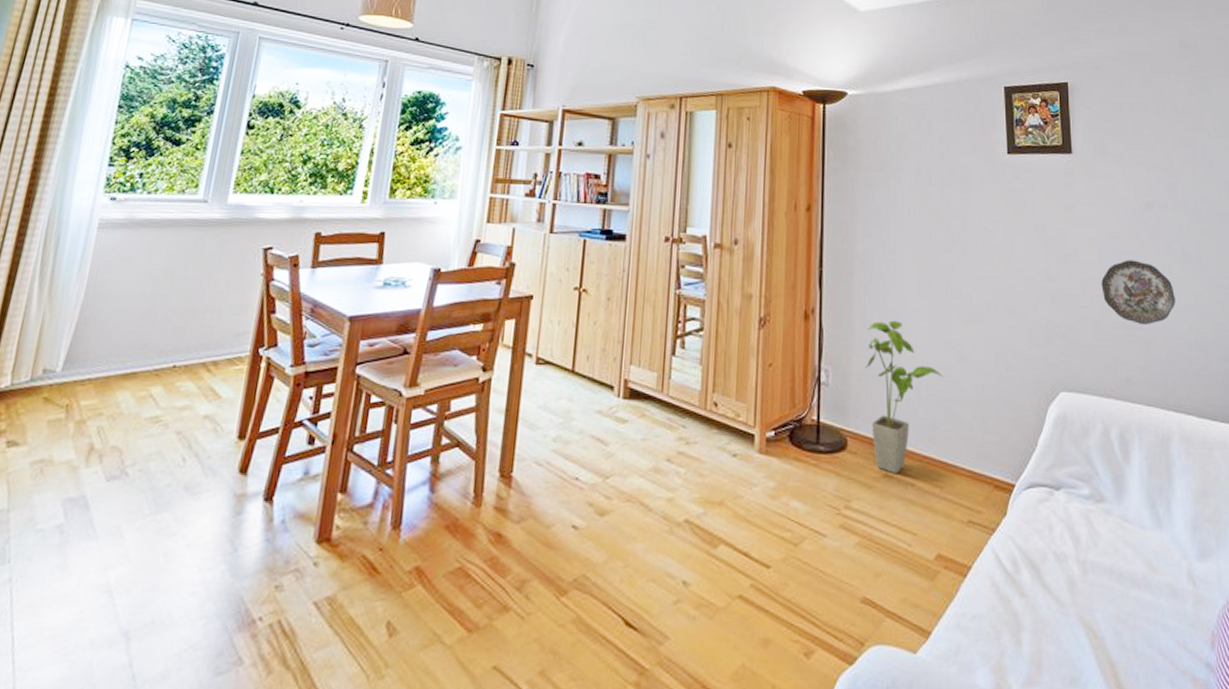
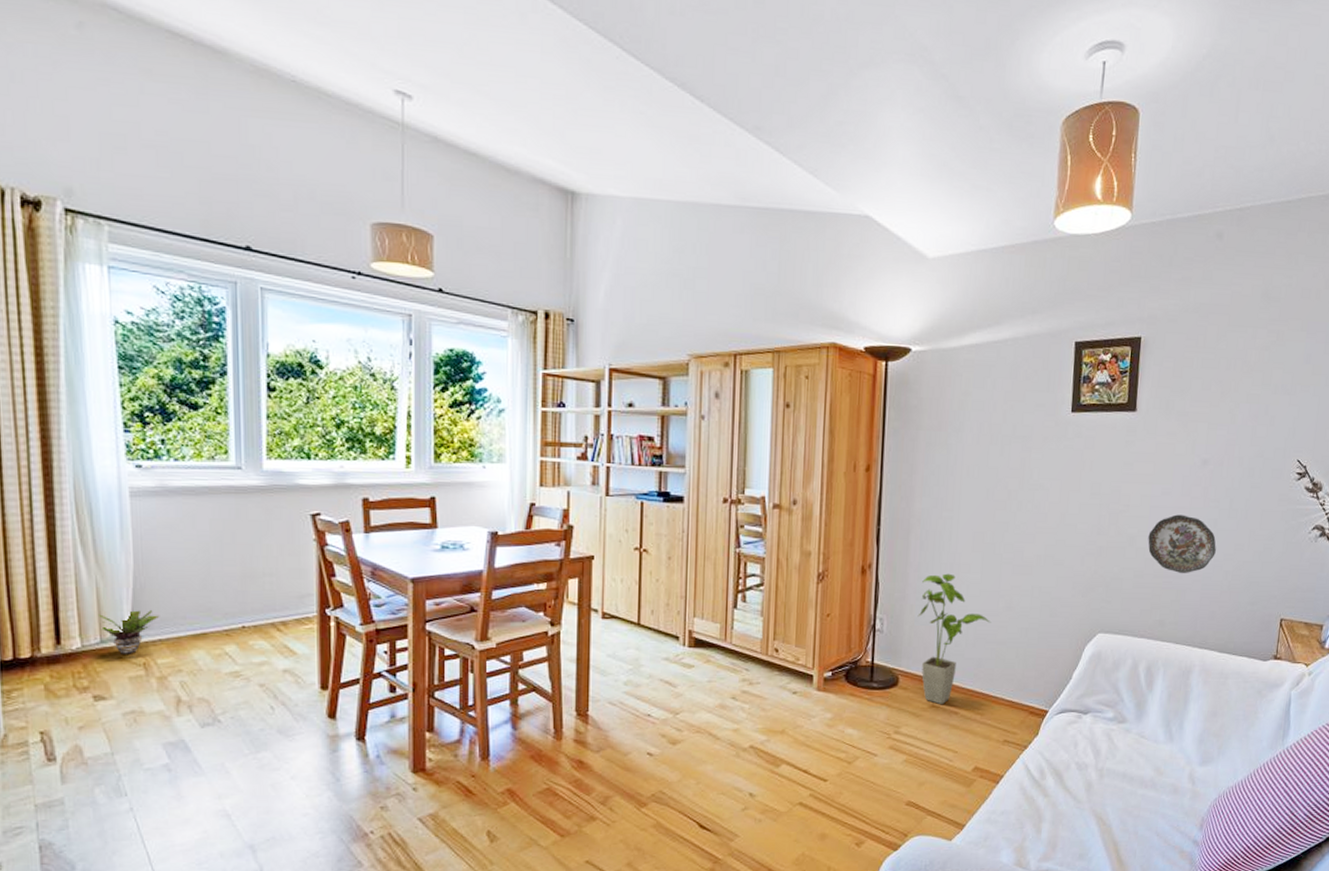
potted plant: none [34,345,96,395] -> present [99,609,160,654]

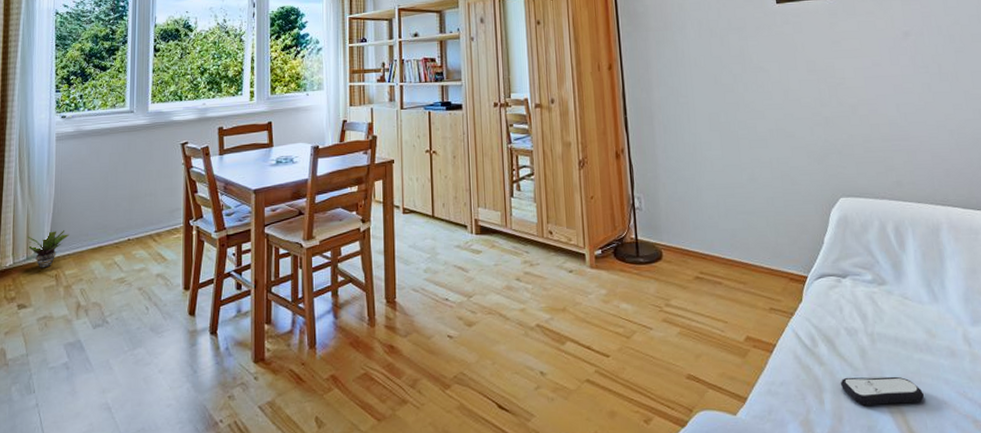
house plant: present [917,573,991,705] -> none [670,152,738,276]
remote control: none [1060,809,1140,835] -> present [840,376,925,405]
decorative plate: present [1148,514,1216,574] -> none [868,82,936,136]

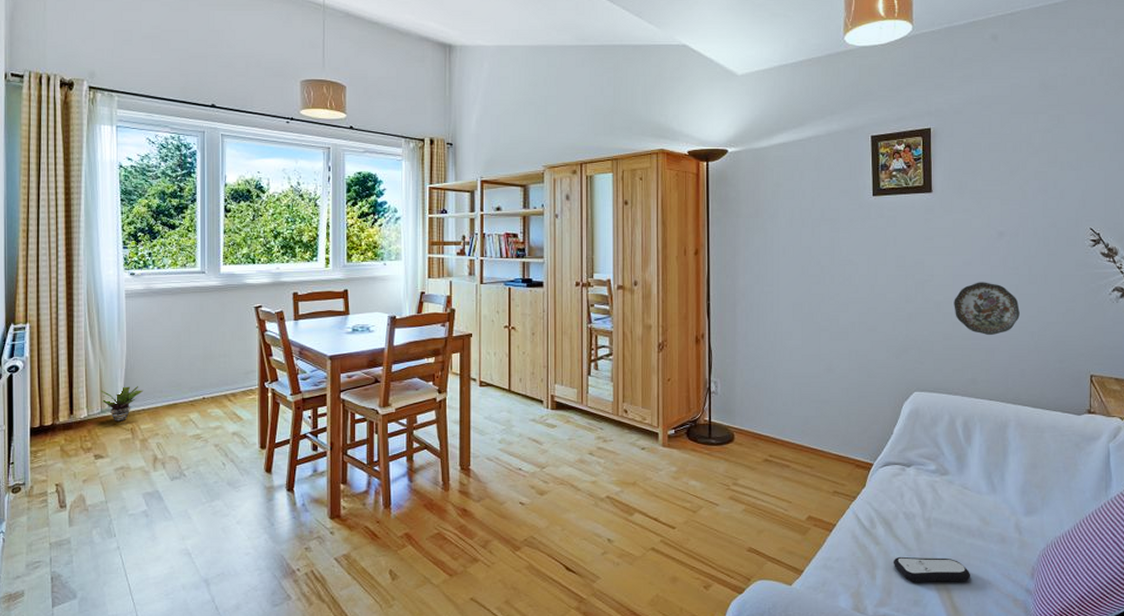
decorative plate: none [868,82,936,136] -> present [954,282,1020,336]

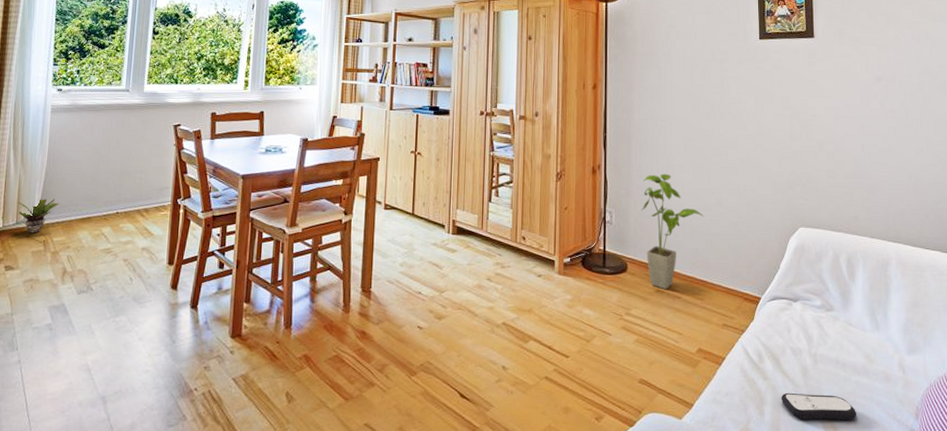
house plant: none [747,341,814,459] -> present [641,173,705,290]
decorative plate: present [954,282,1020,336] -> none [836,123,898,175]

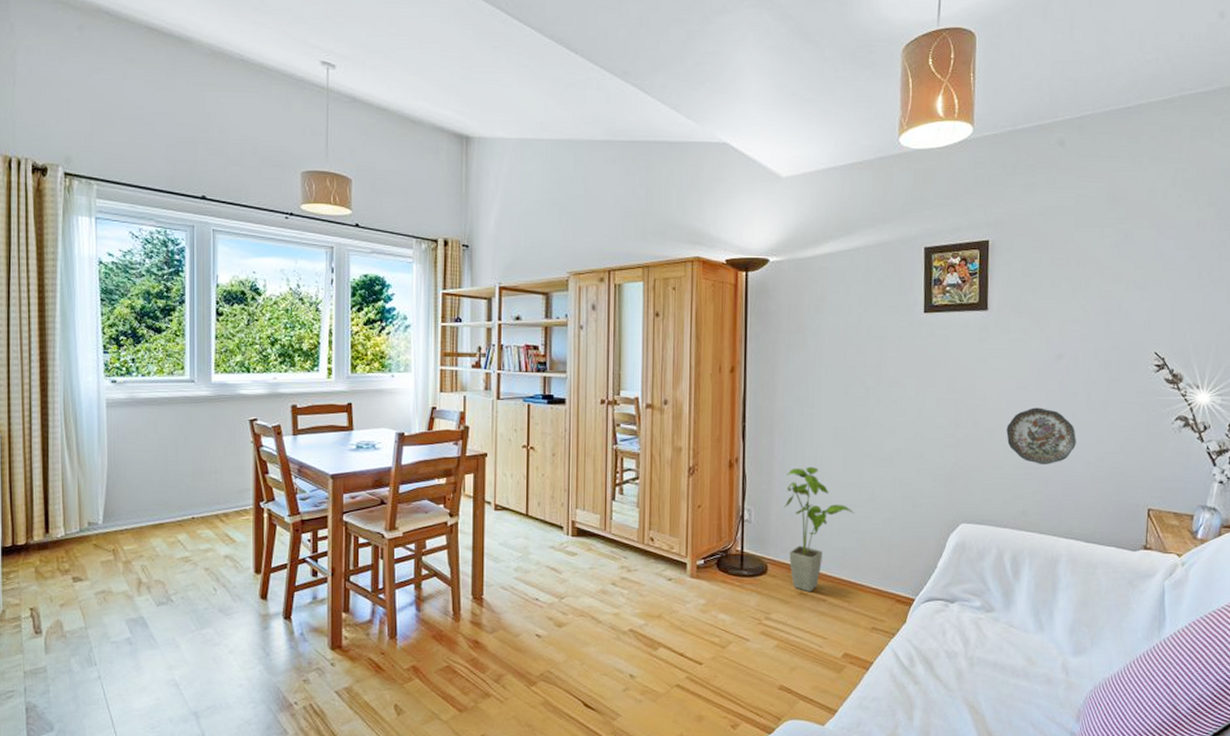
potted plant: present [18,198,60,233] -> none [79,503,127,542]
remote control: present [780,392,857,421] -> none [932,697,1014,724]
decorative plate: none [836,123,898,175] -> present [1006,407,1076,465]

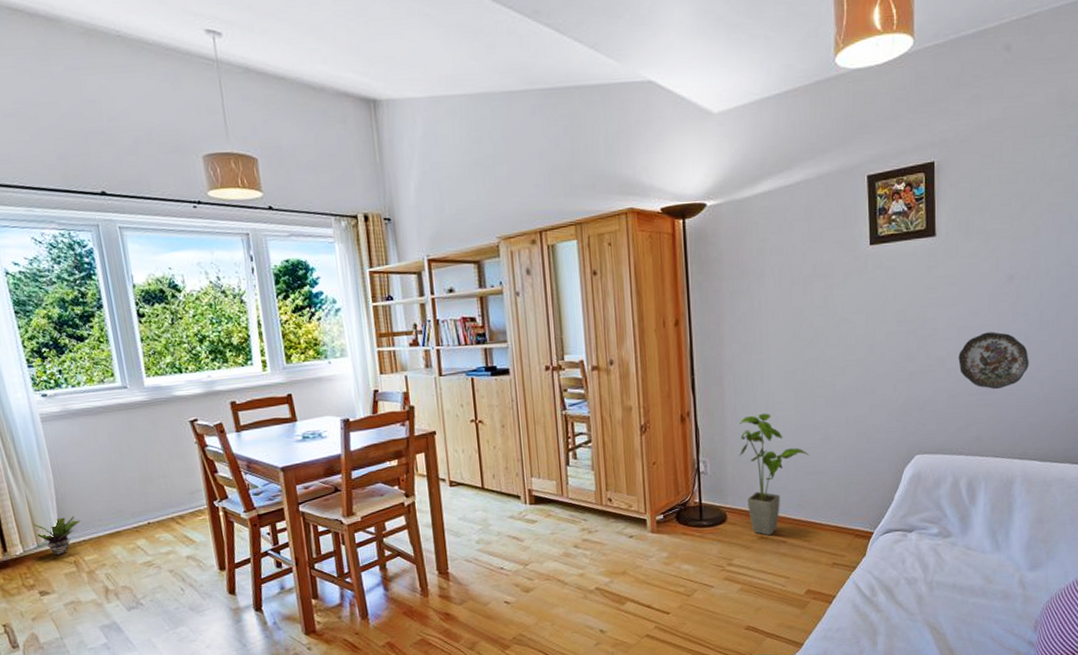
potted plant: none [79,503,127,542] -> present [33,515,81,555]

